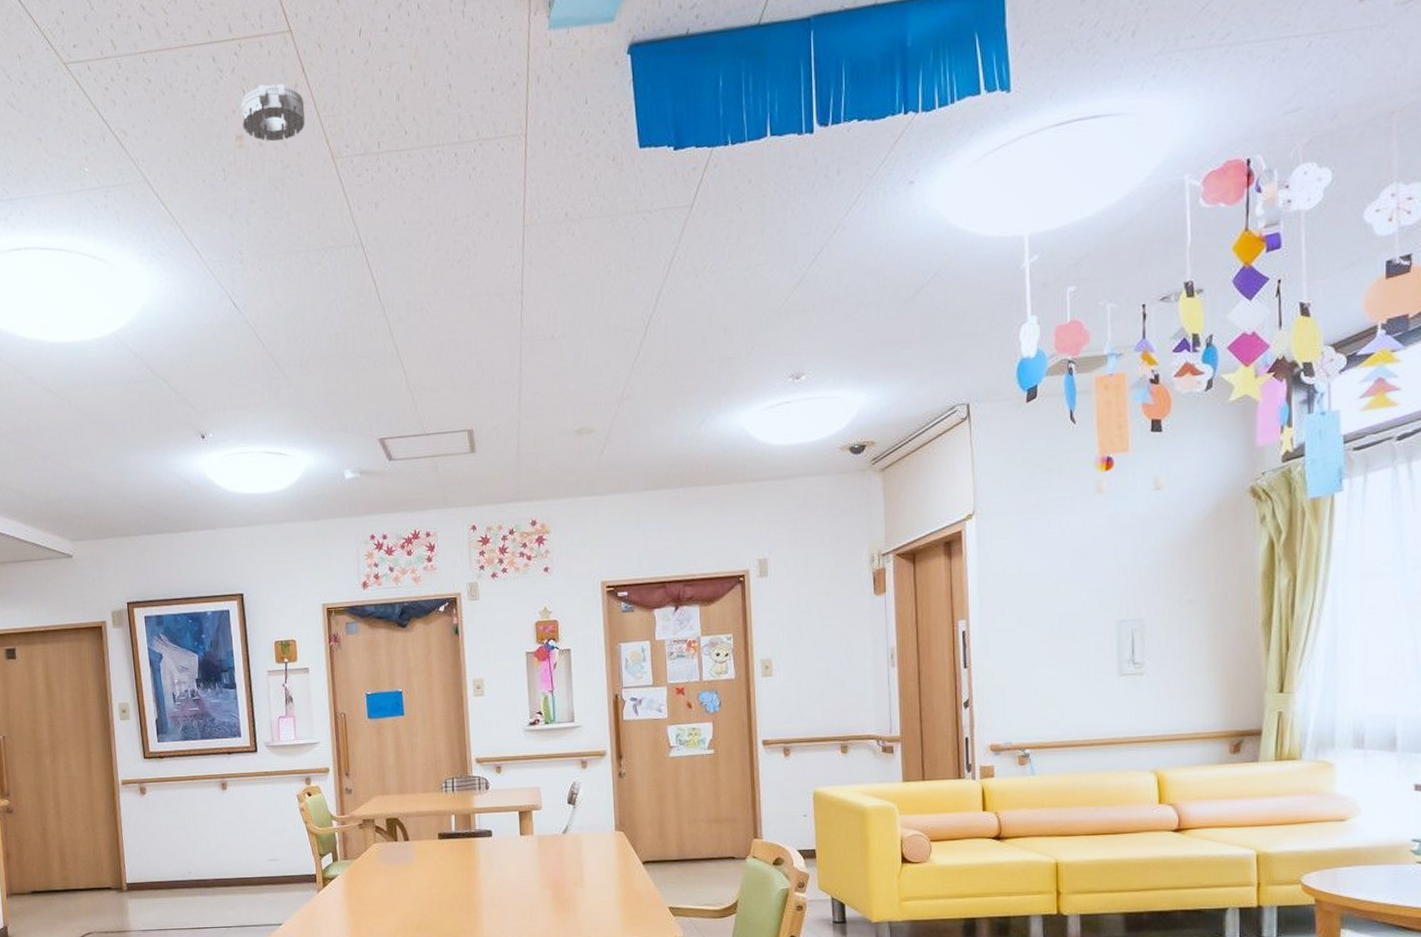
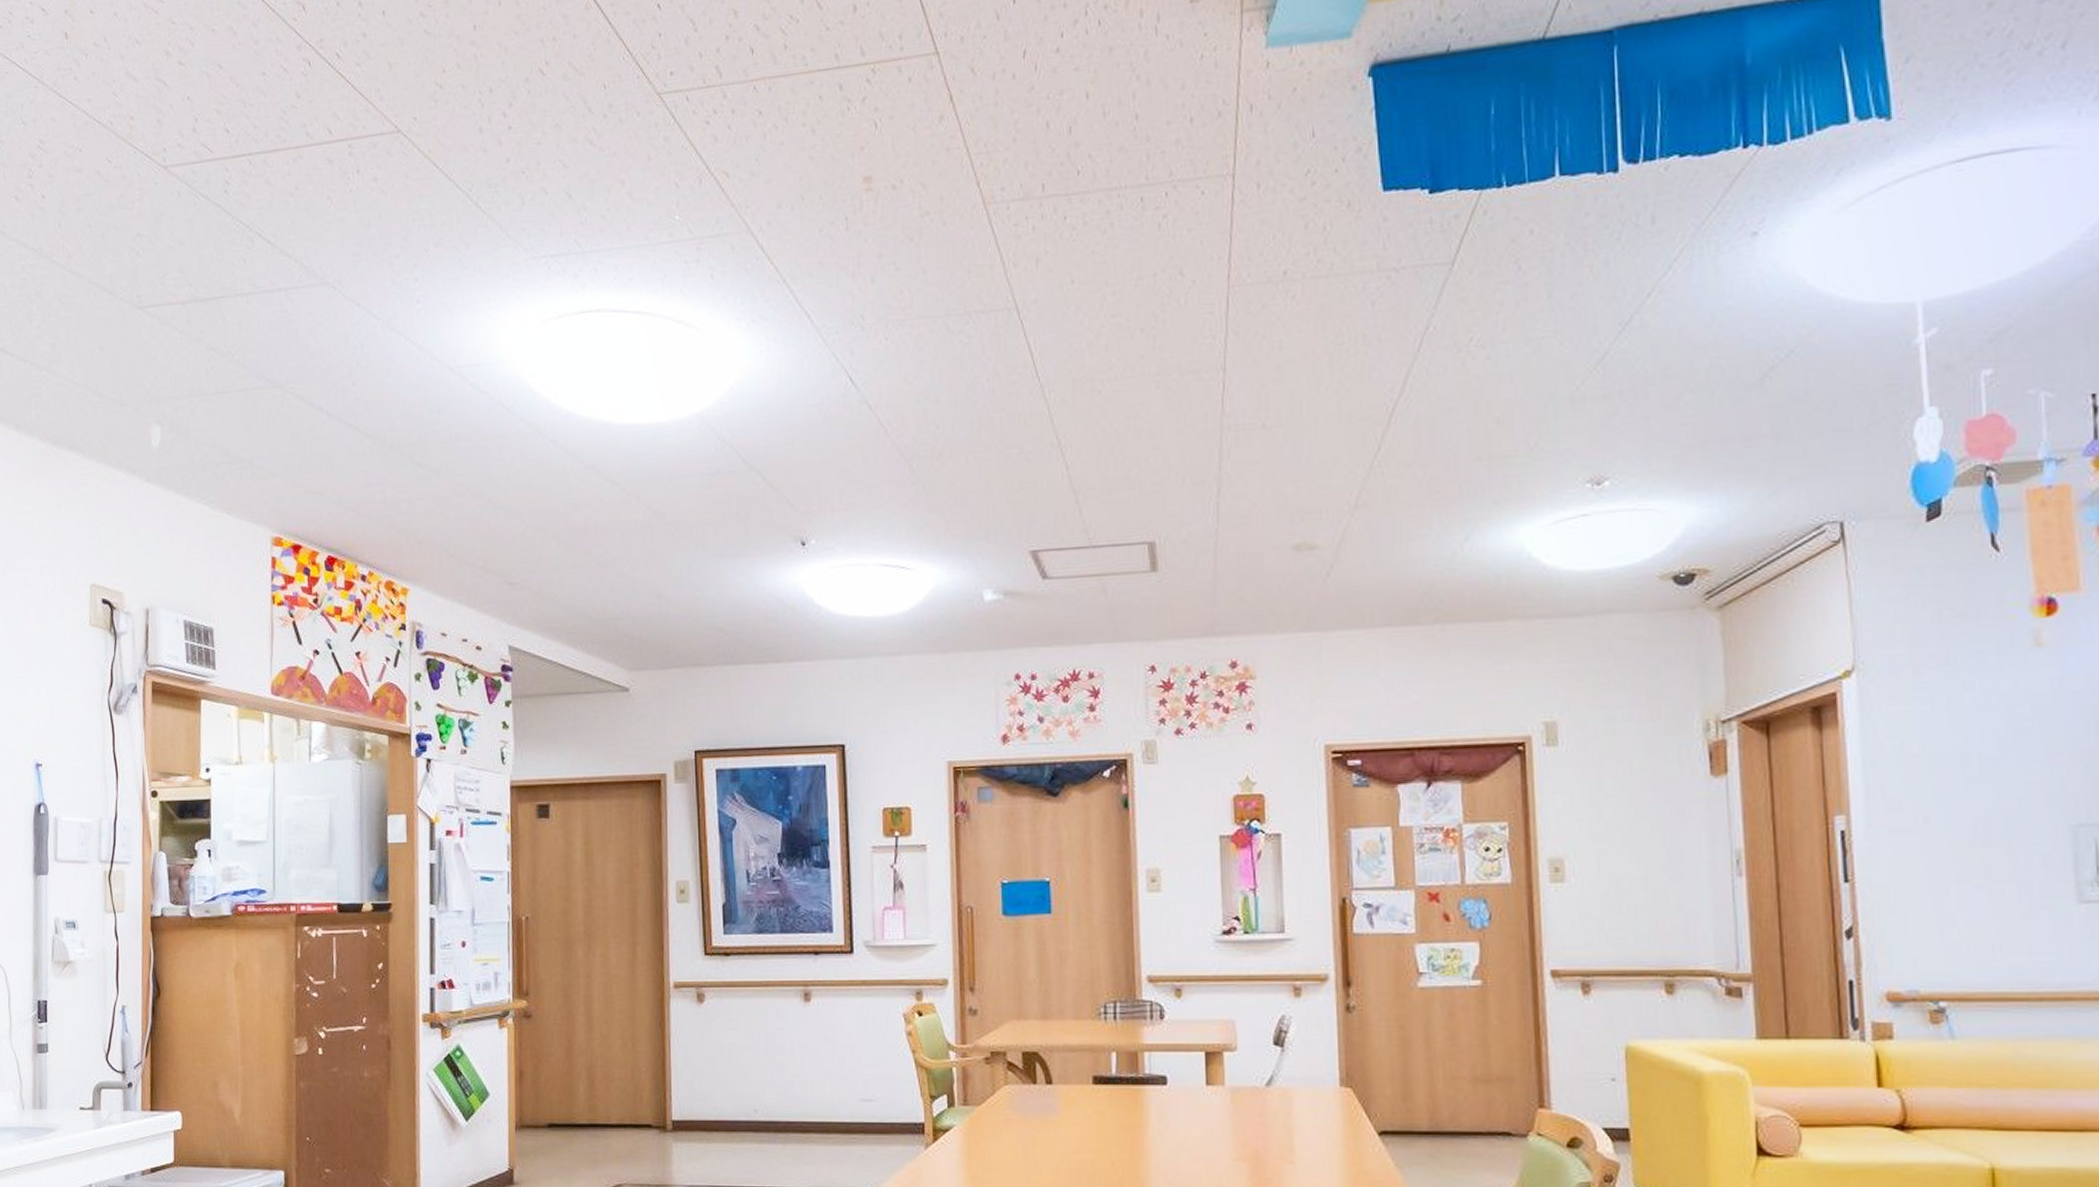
smoke detector: present [241,83,306,142] -> none [871,115,952,184]

